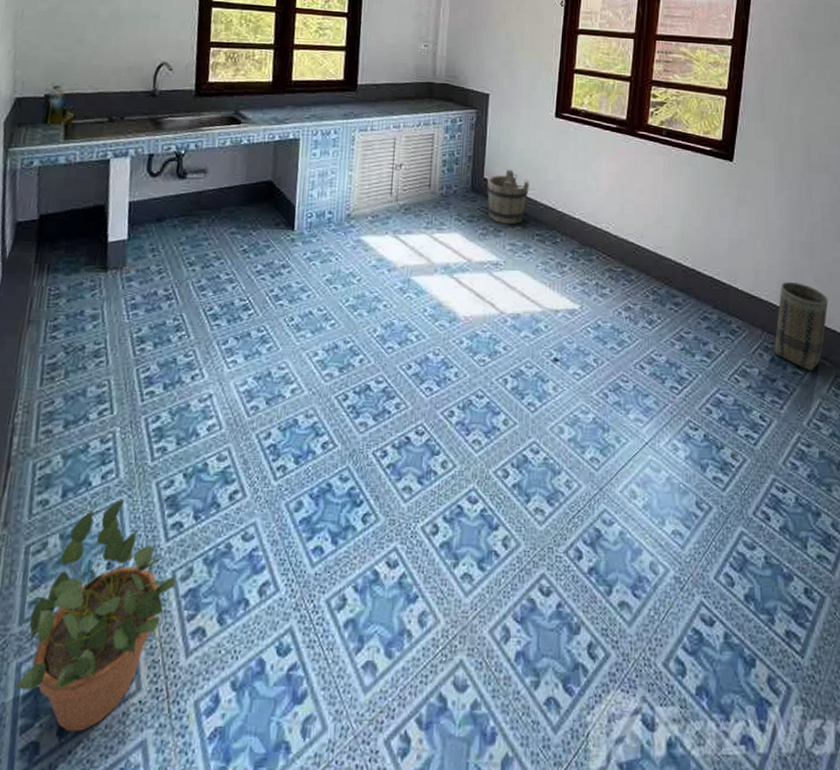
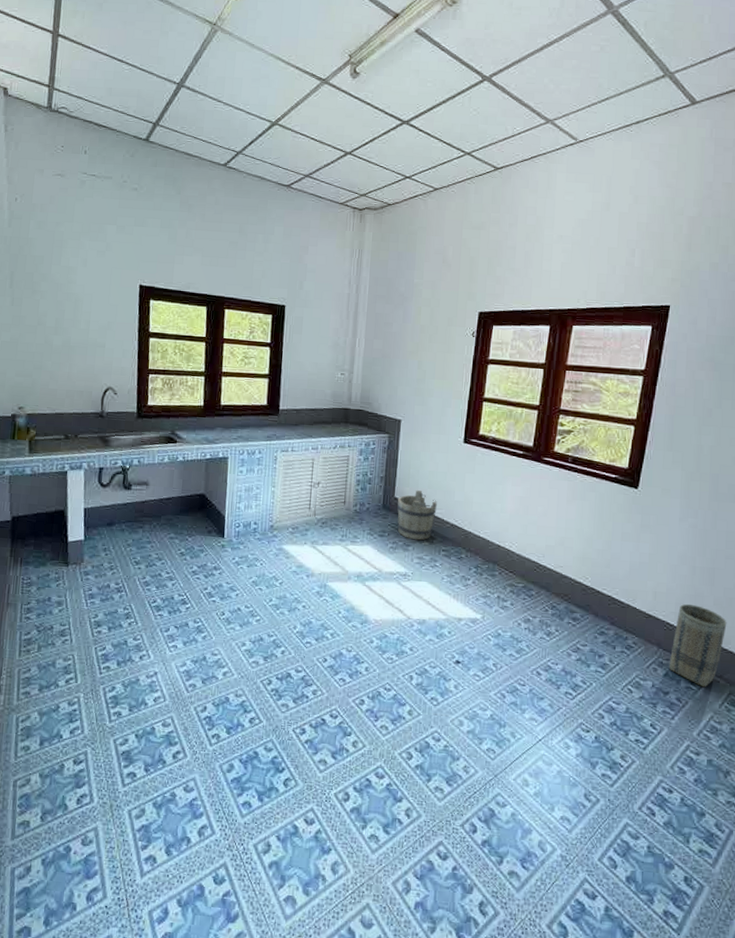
potted plant: present [14,497,176,732] -> none [10,749,132,923]

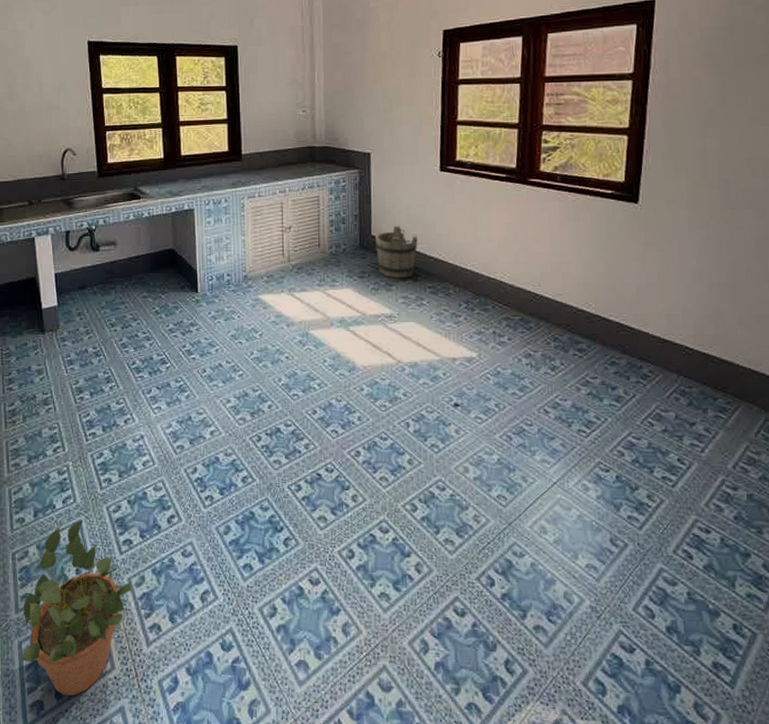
potted plant: none [10,749,132,923] -> present [16,518,132,696]
basket: present [670,604,727,688] -> none [693,324,755,415]

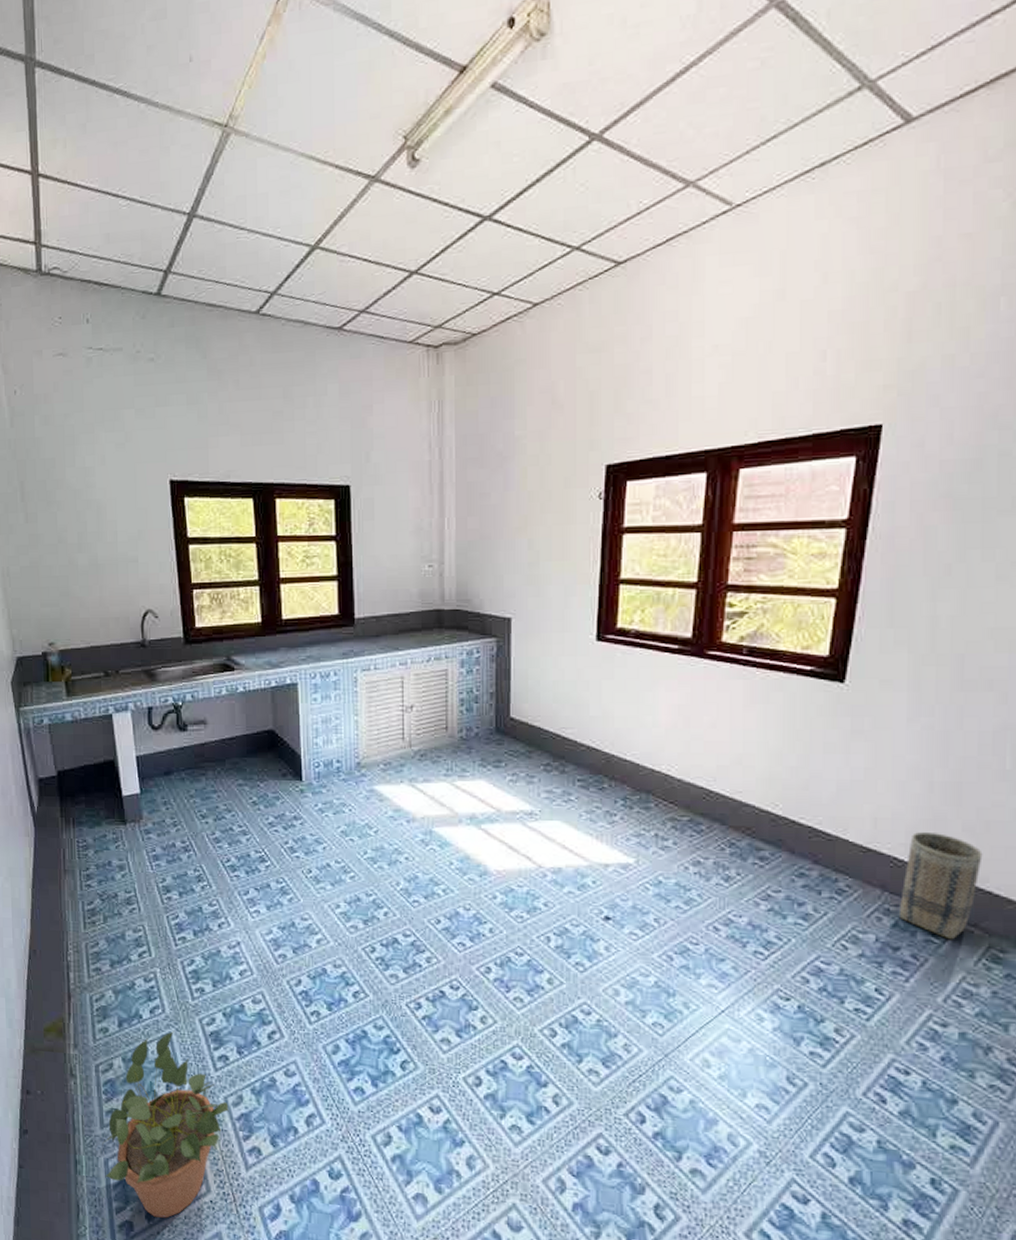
bucket: present [375,225,418,279] -> none [515,705,566,770]
basket: none [693,324,755,415] -> present [900,831,983,940]

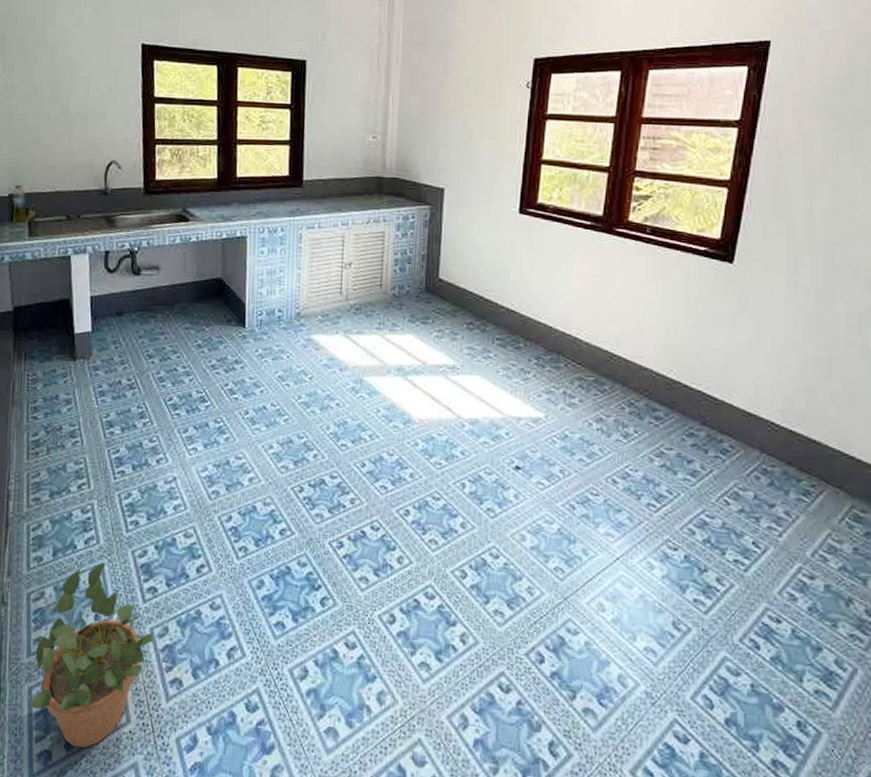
basket: present [900,831,983,940] -> none [776,400,848,500]

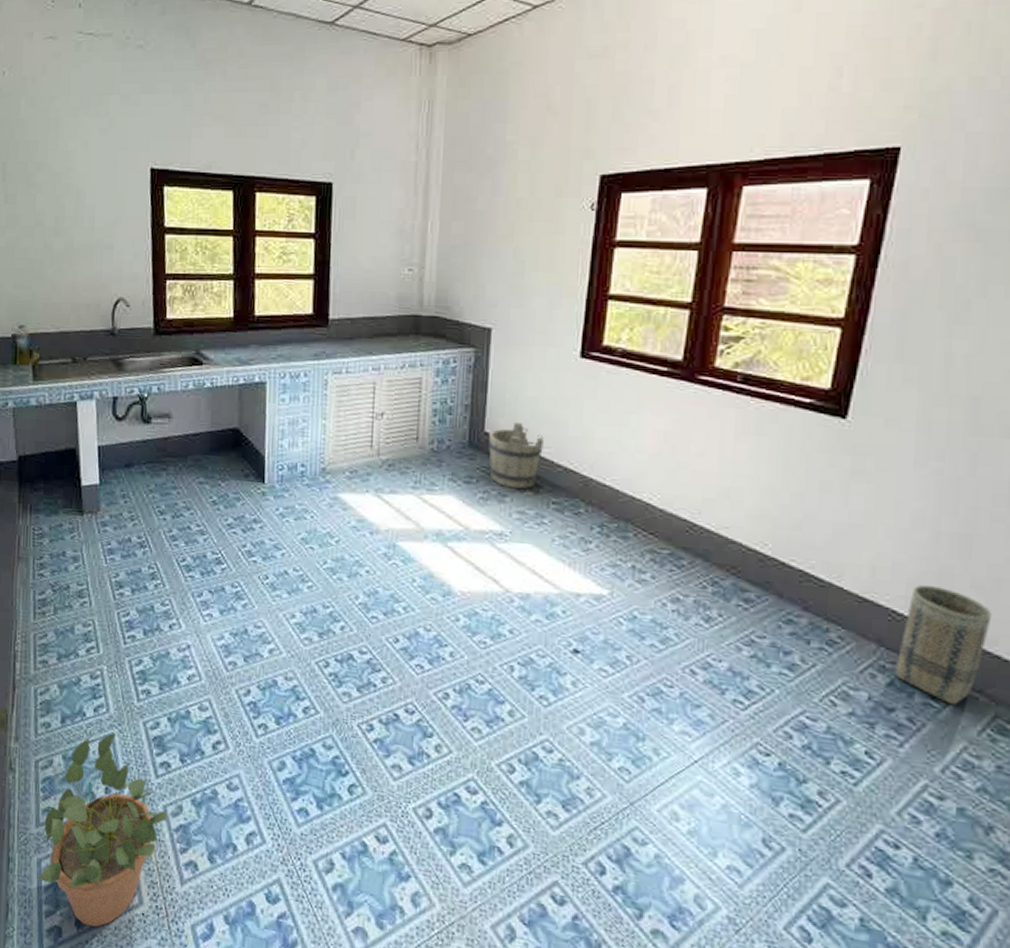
bucket: none [442,269,489,328] -> present [489,421,544,489]
basket: none [776,400,848,500] -> present [896,585,992,706]

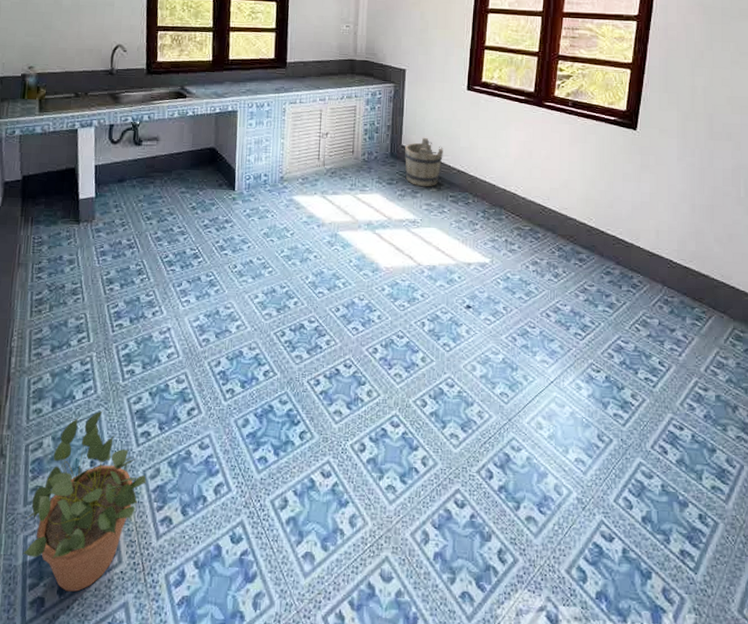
basket: present [896,585,992,706] -> none [675,241,728,323]

